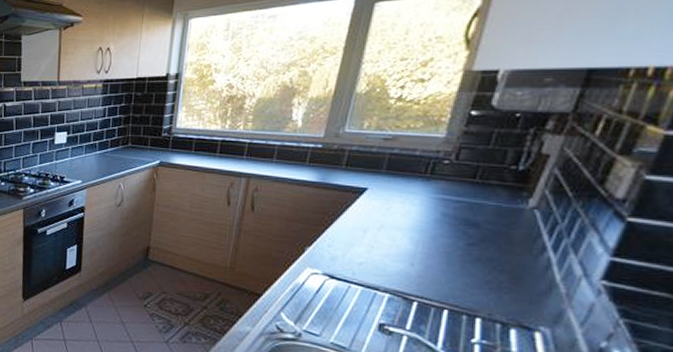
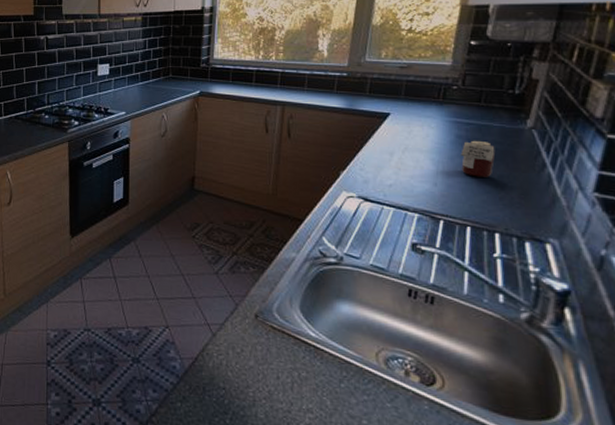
jar: none [444,219,487,259] -> present [461,140,496,177]

